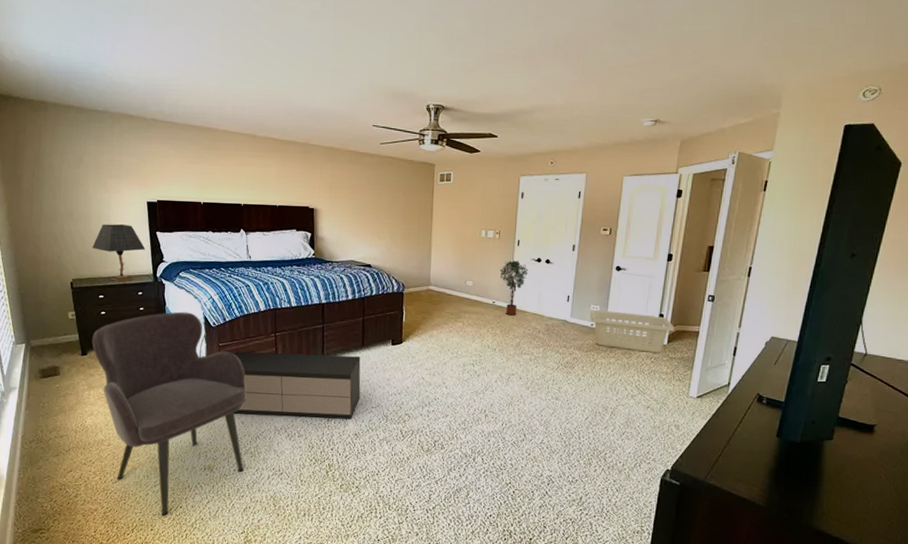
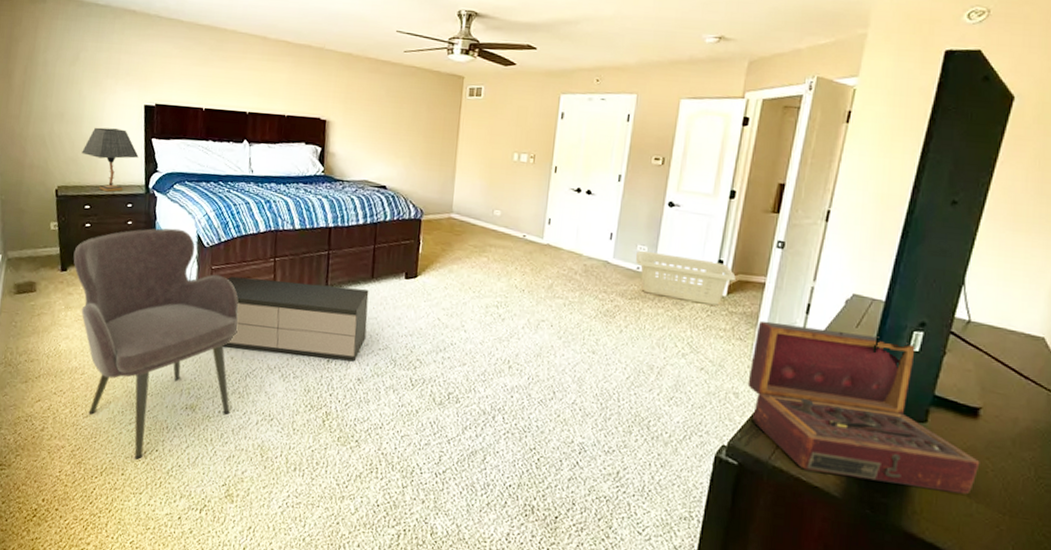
potted tree: present [500,260,529,316] -> none [533,189,566,253]
wooden box: none [686,363,875,496] -> present [747,320,980,495]

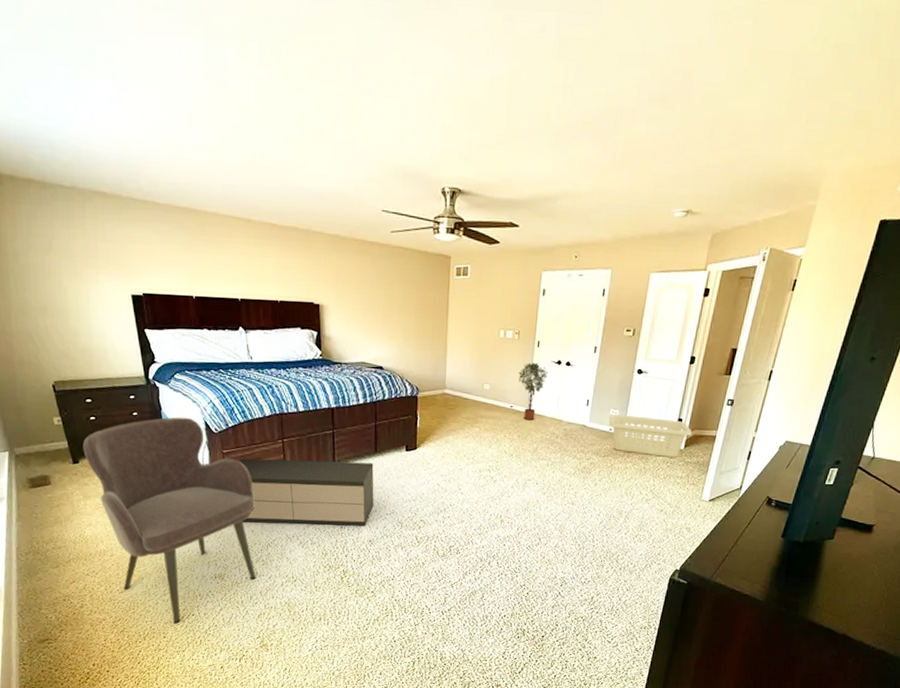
table lamp: present [82,127,139,193] -> none [73,319,134,385]
potted tree: none [533,189,566,253] -> present [518,362,548,421]
wooden box: present [747,320,980,495] -> none [697,468,870,590]

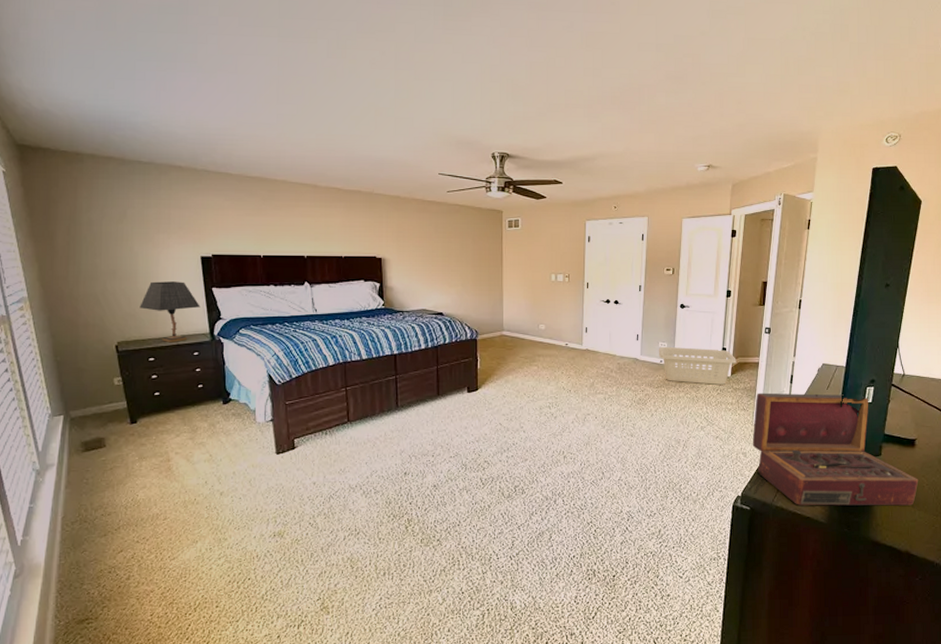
table lamp: none [73,319,134,385] -> present [139,281,200,343]
armchair: present [83,417,256,624] -> none [142,371,317,590]
storage bench: present [238,458,374,526] -> none [301,406,438,474]
potted tree: present [518,362,548,421] -> none [571,302,599,357]
wooden box: none [697,468,870,590] -> present [752,392,919,506]

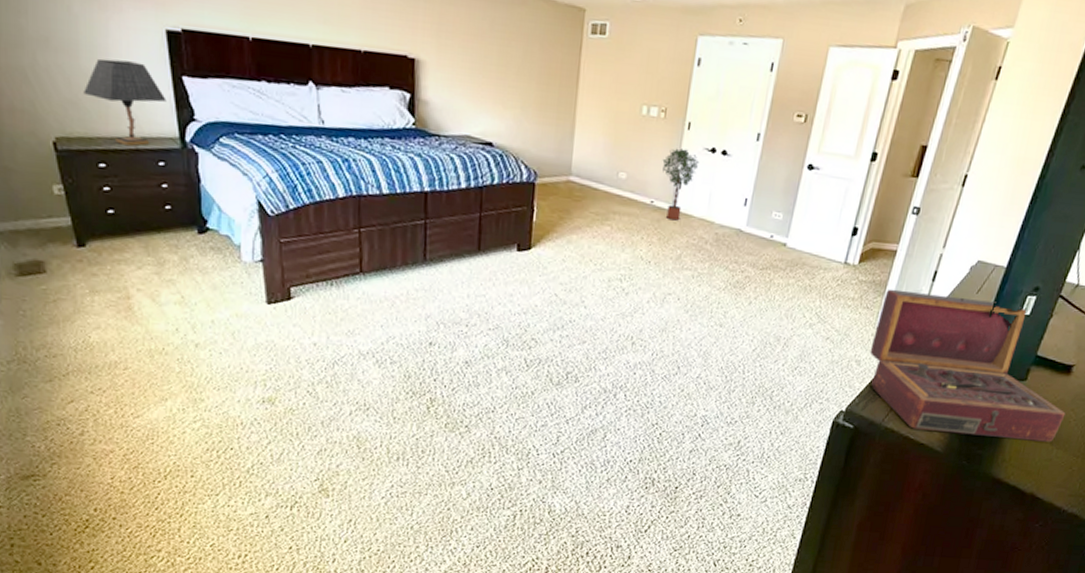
potted tree: none [571,302,599,357] -> present [662,148,700,221]
laundry basket: present [658,346,736,386] -> none [769,217,869,276]

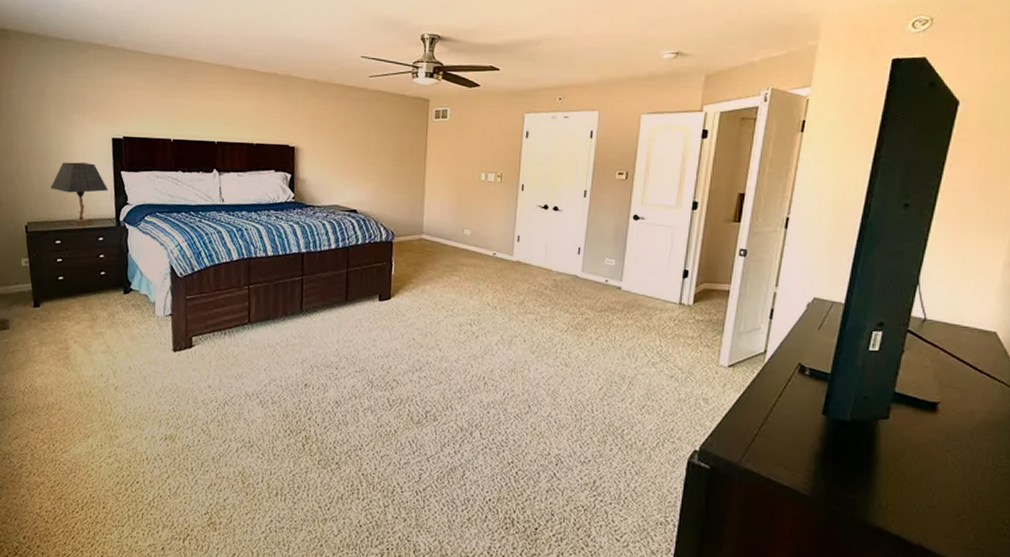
potted tree: present [662,148,700,221] -> none [501,207,534,270]
wooden box: present [869,289,1066,442] -> none [716,327,940,487]

